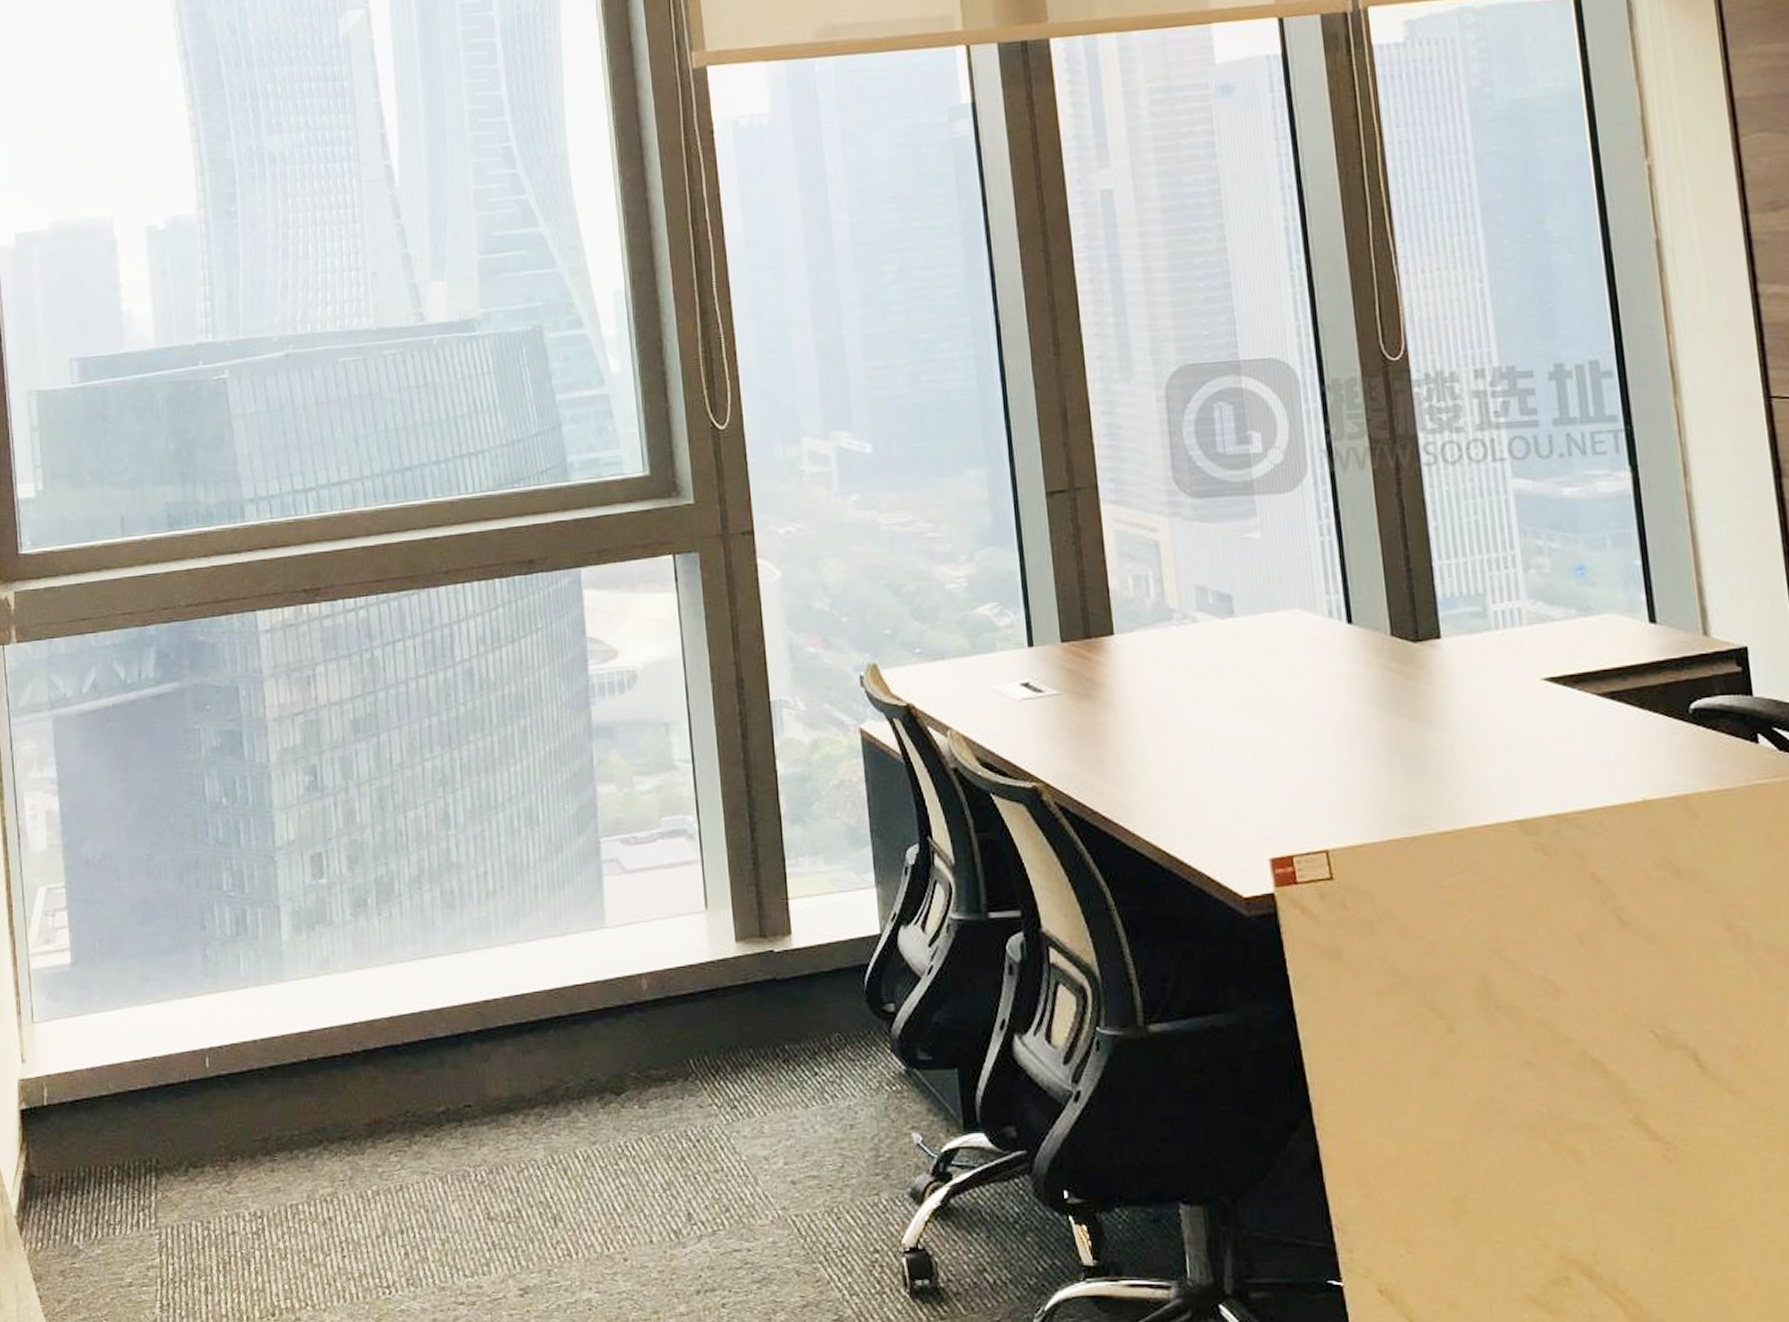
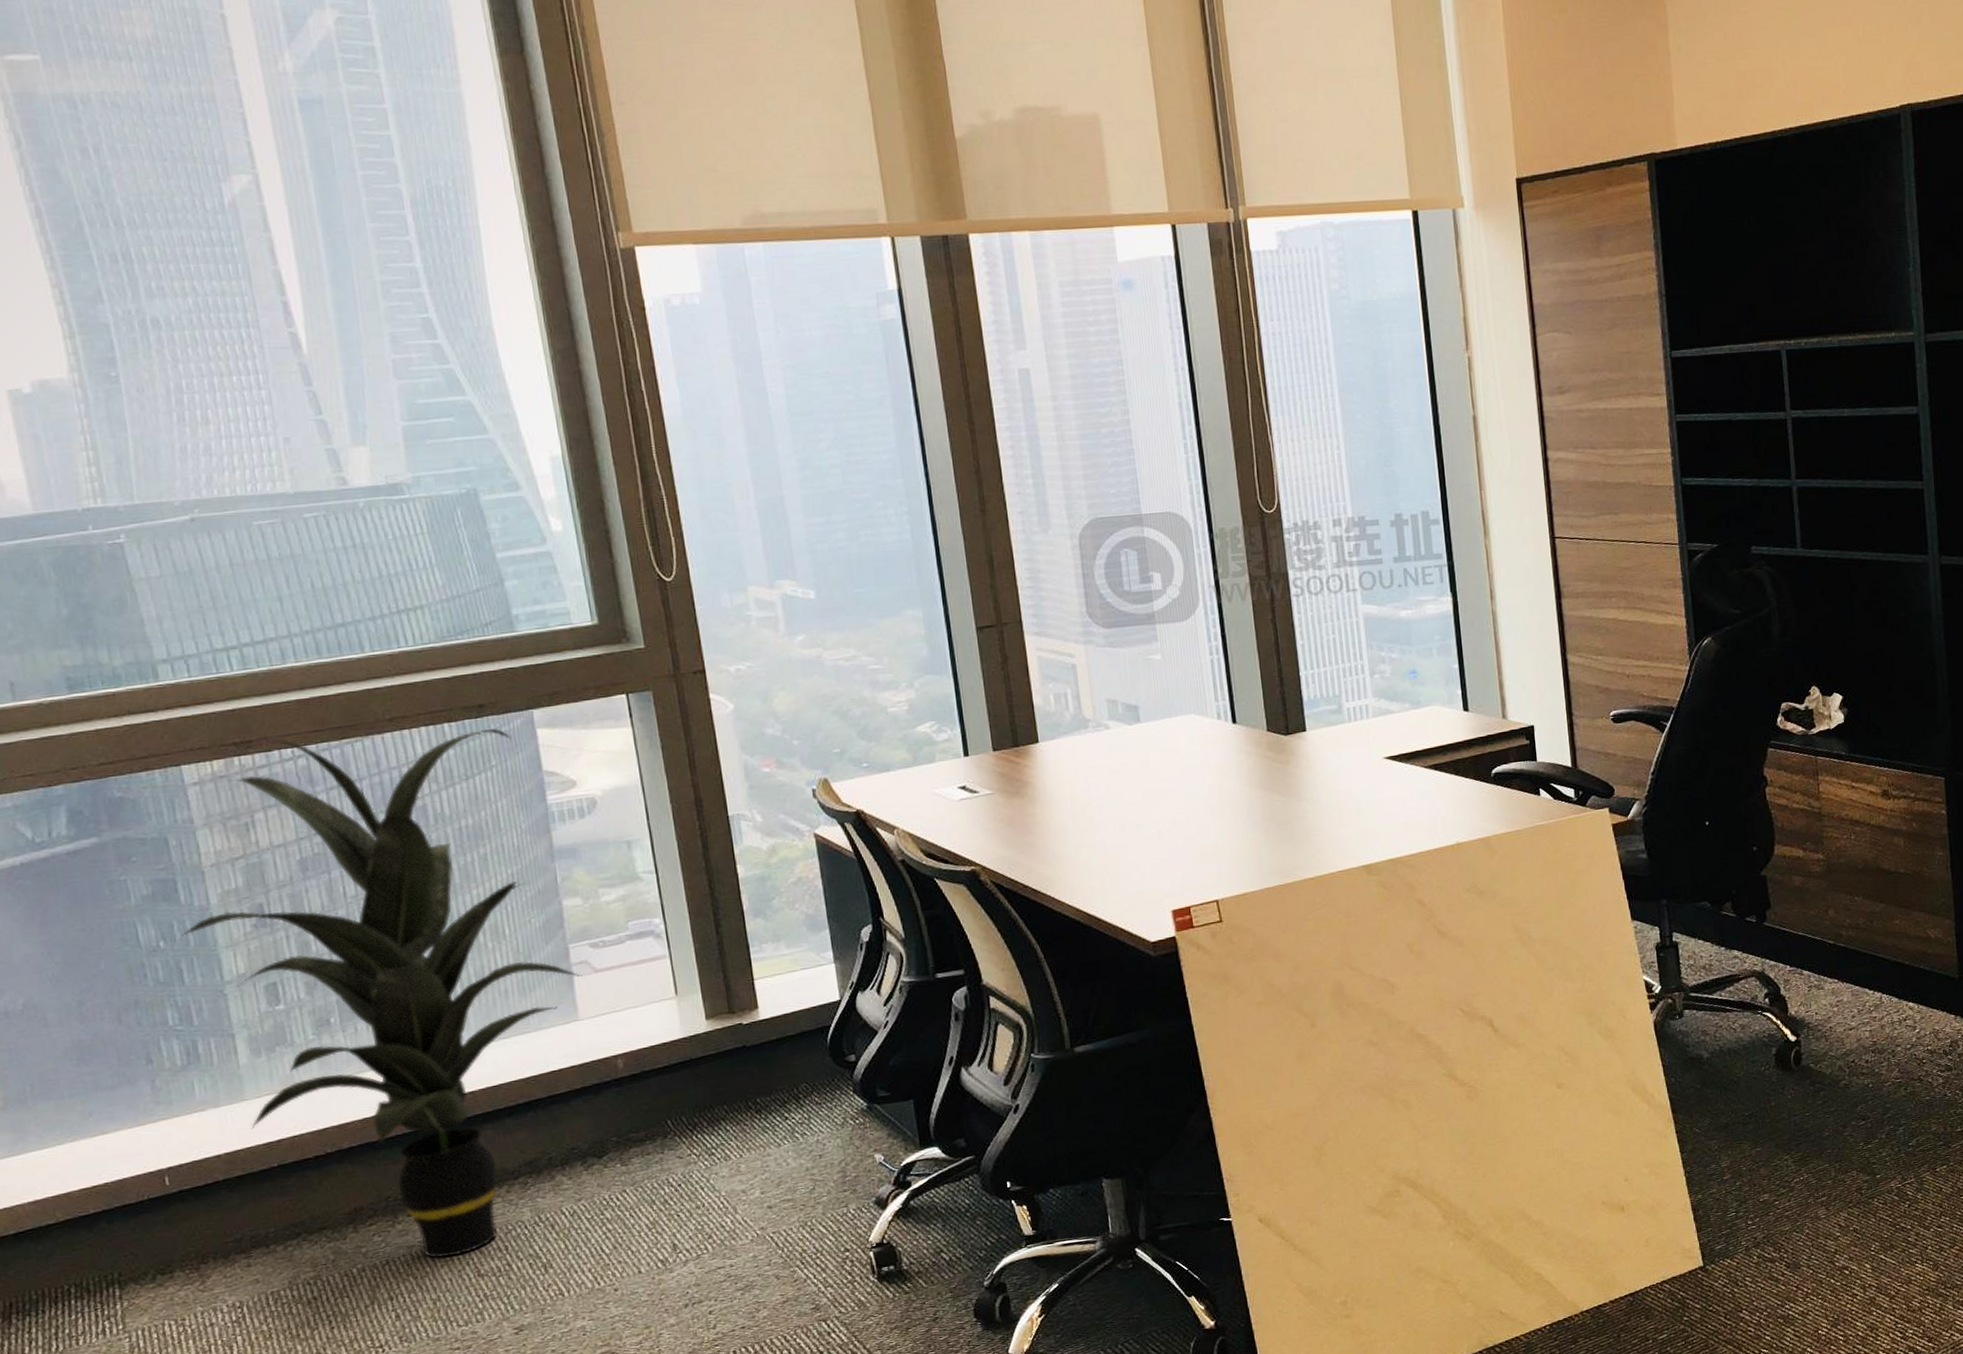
indoor plant: none [241,586,612,1192] -> present [181,727,582,1259]

